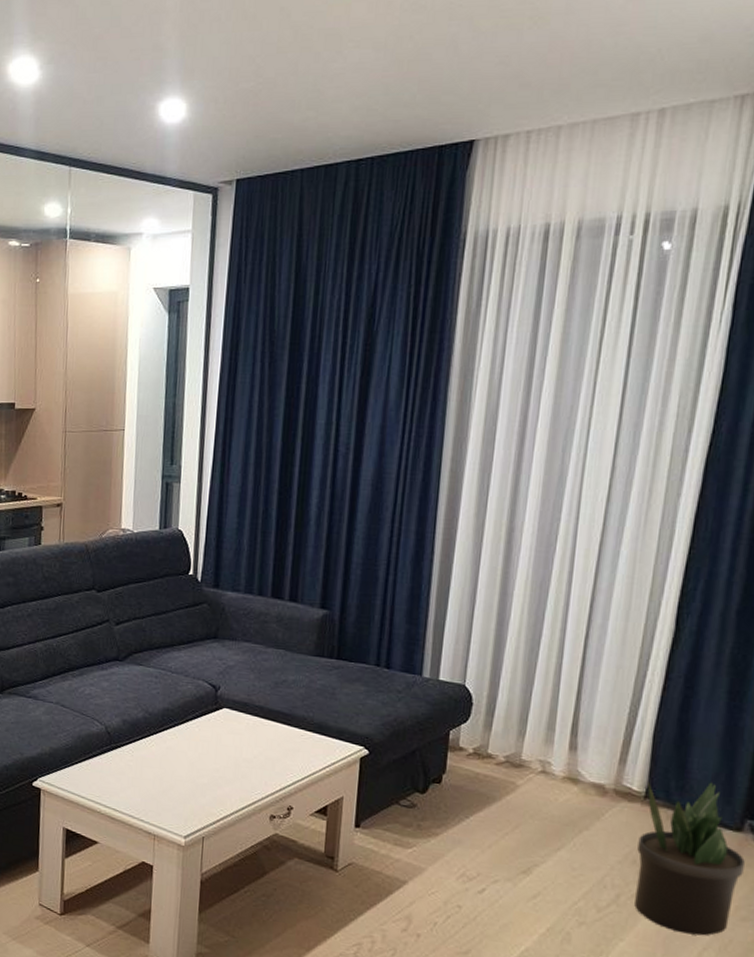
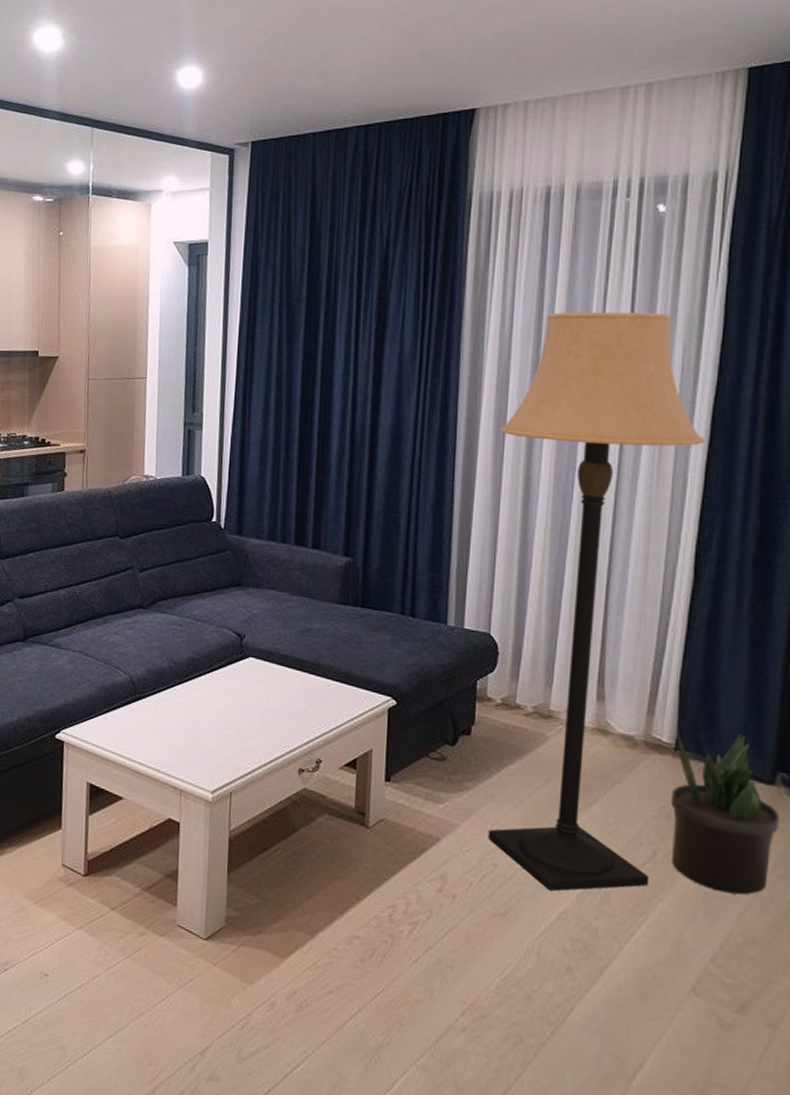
lamp: none [454,357,696,931] -> present [488,312,705,891]

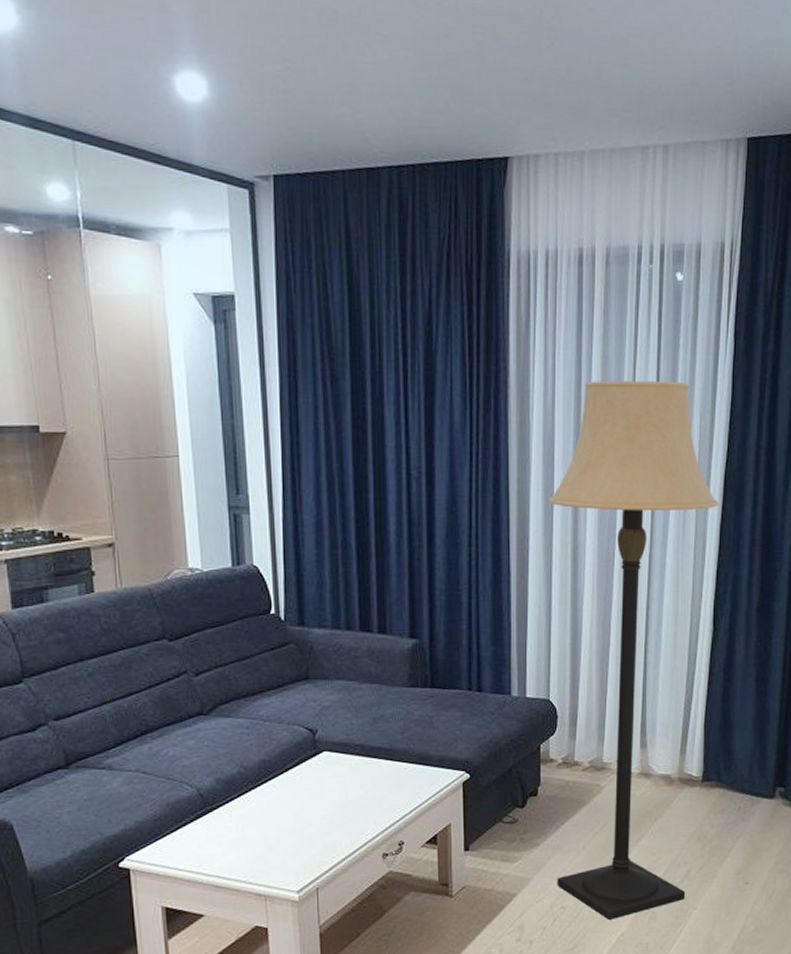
planter: present [671,733,779,895] -> none [700,760,778,893]

